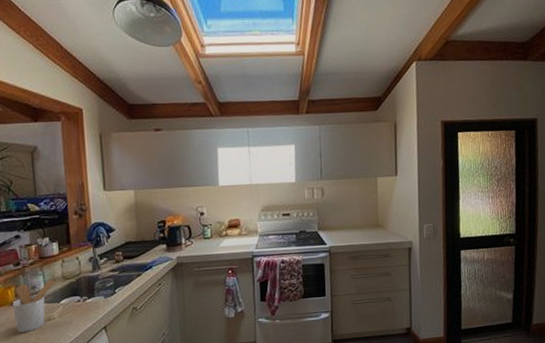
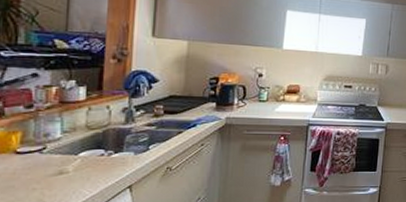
utensil holder: present [12,279,55,333] -> none [14,128,76,186]

